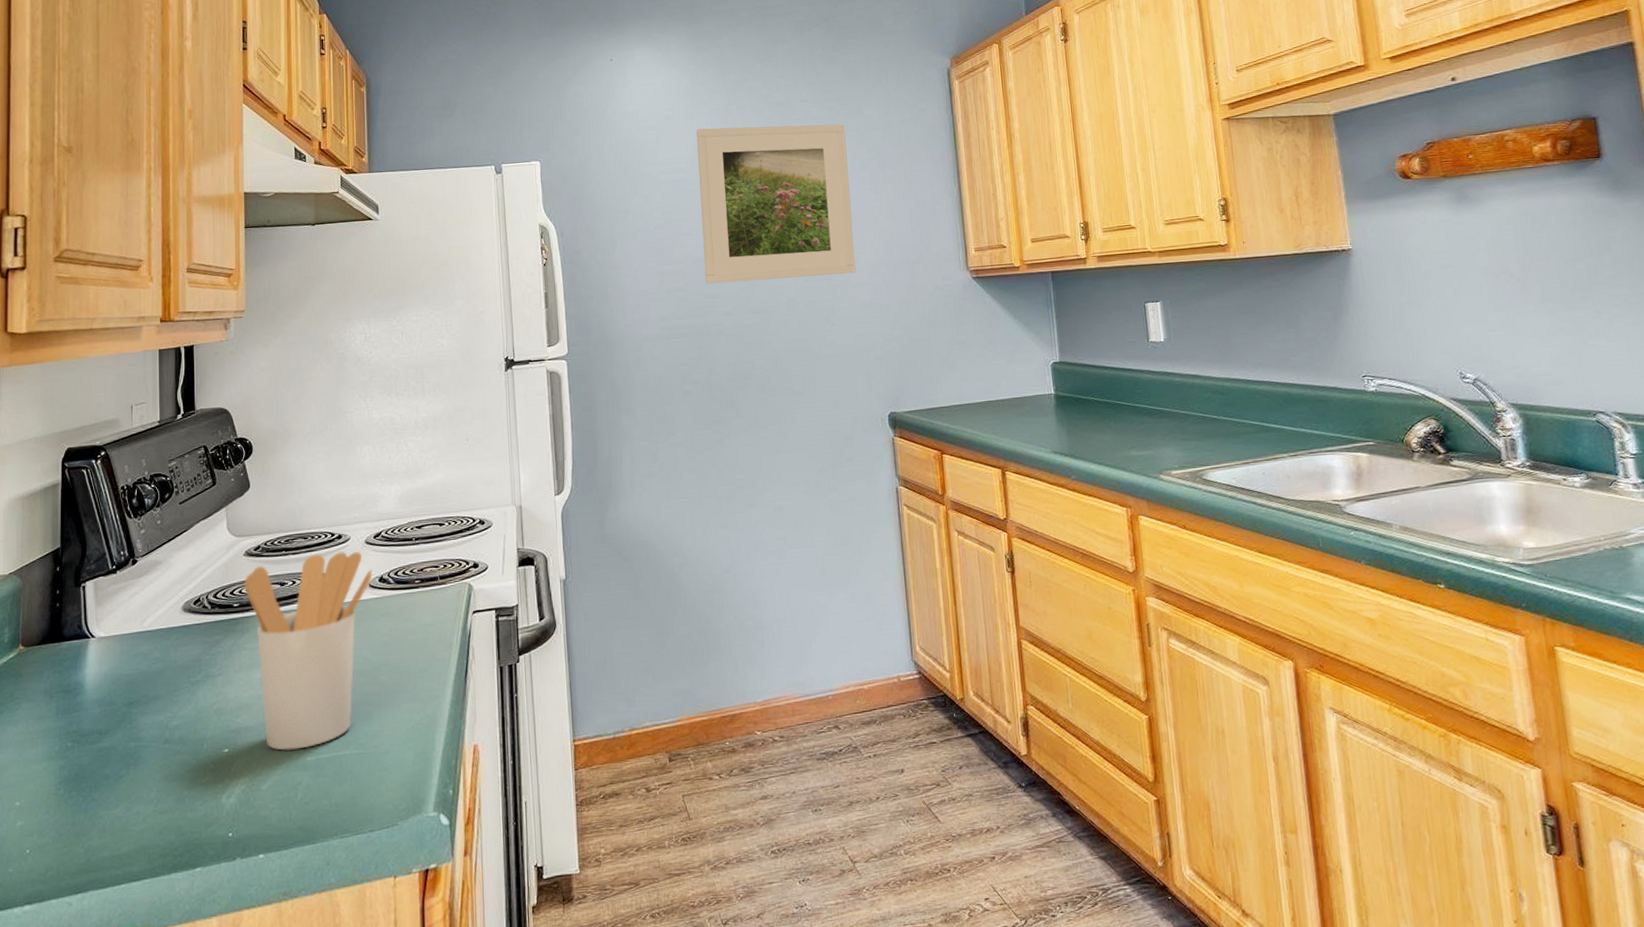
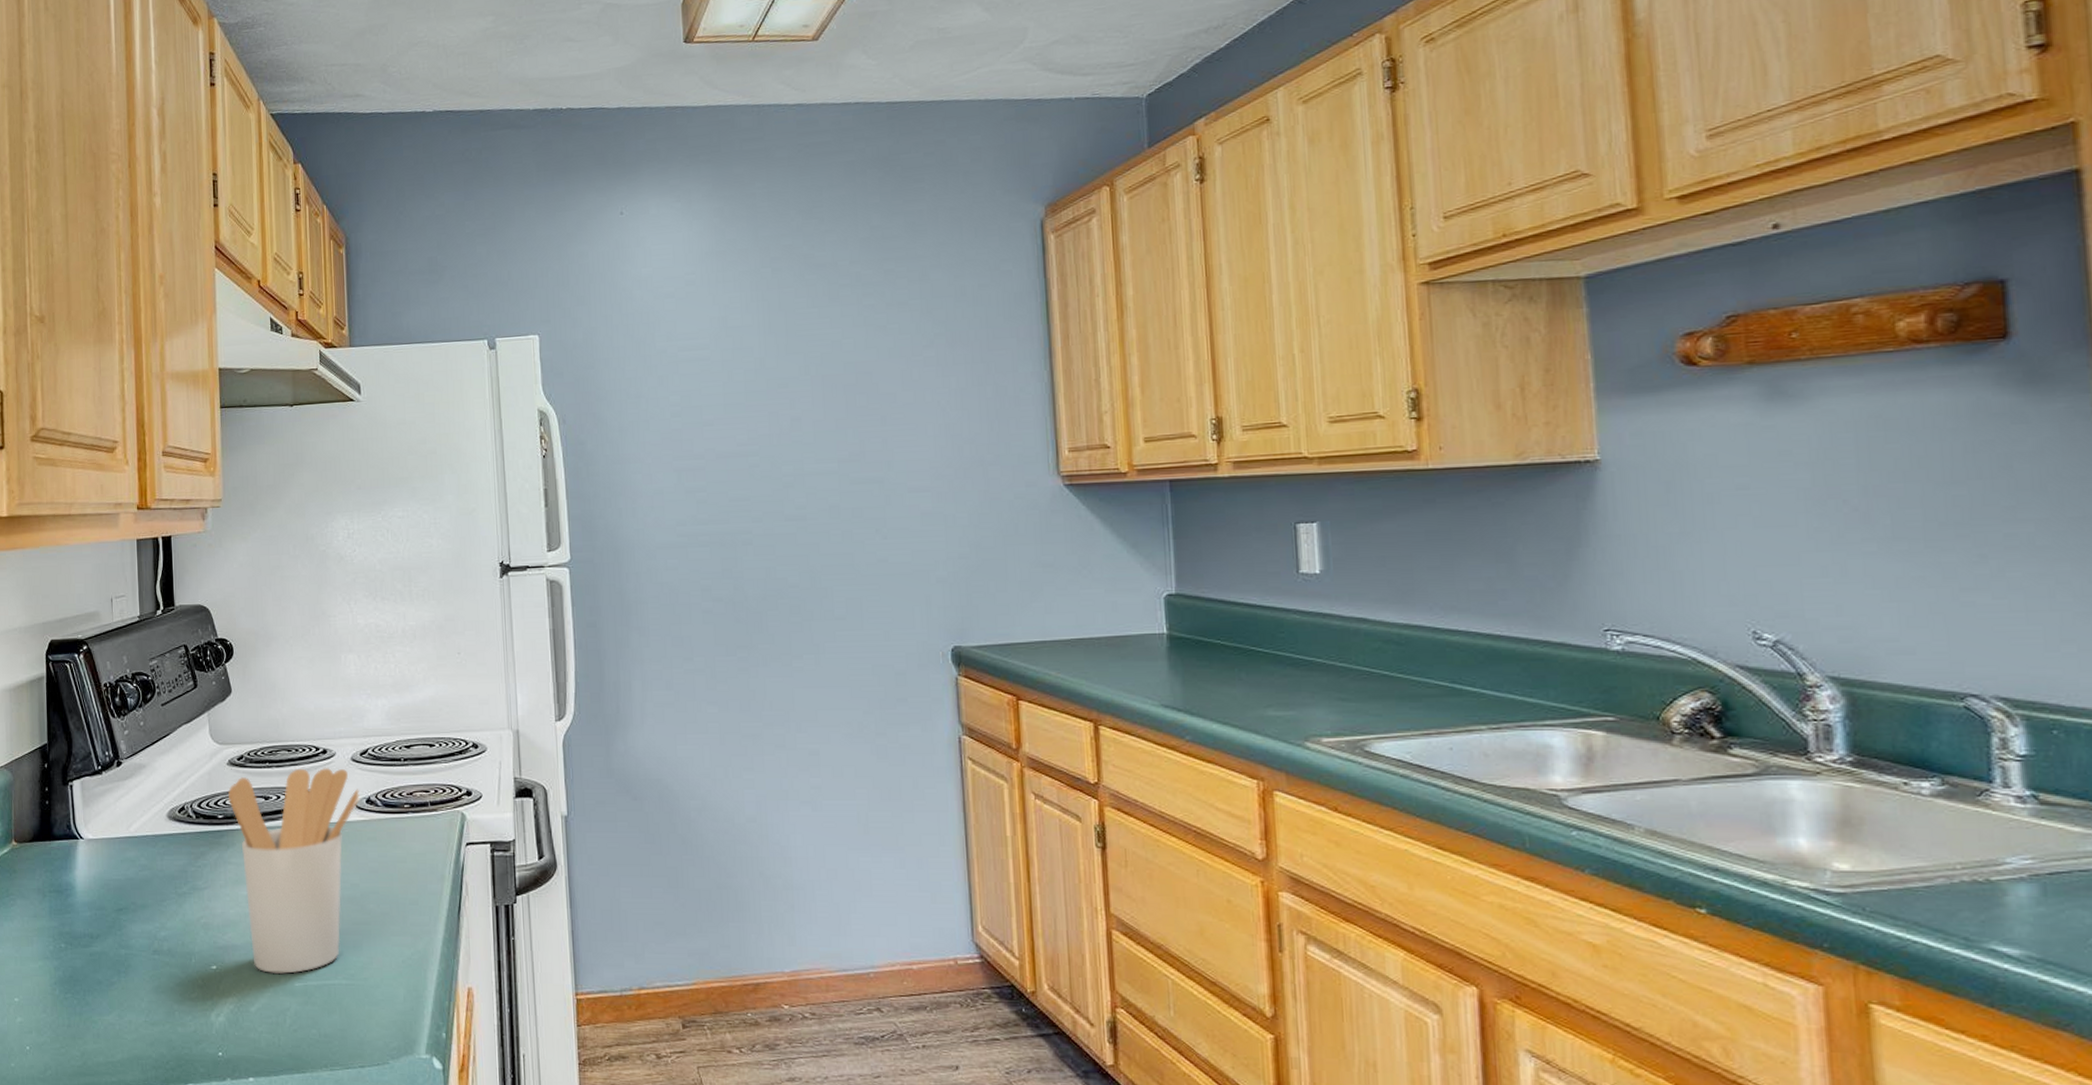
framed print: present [696,124,856,284] -> none [722,290,915,484]

